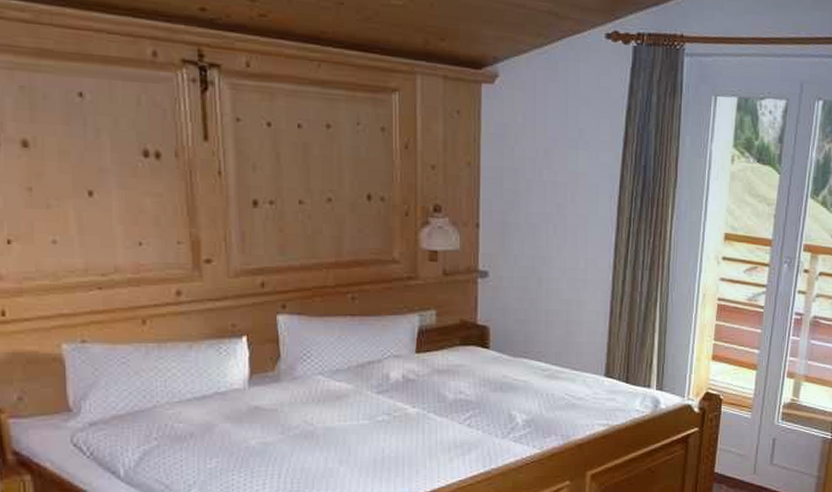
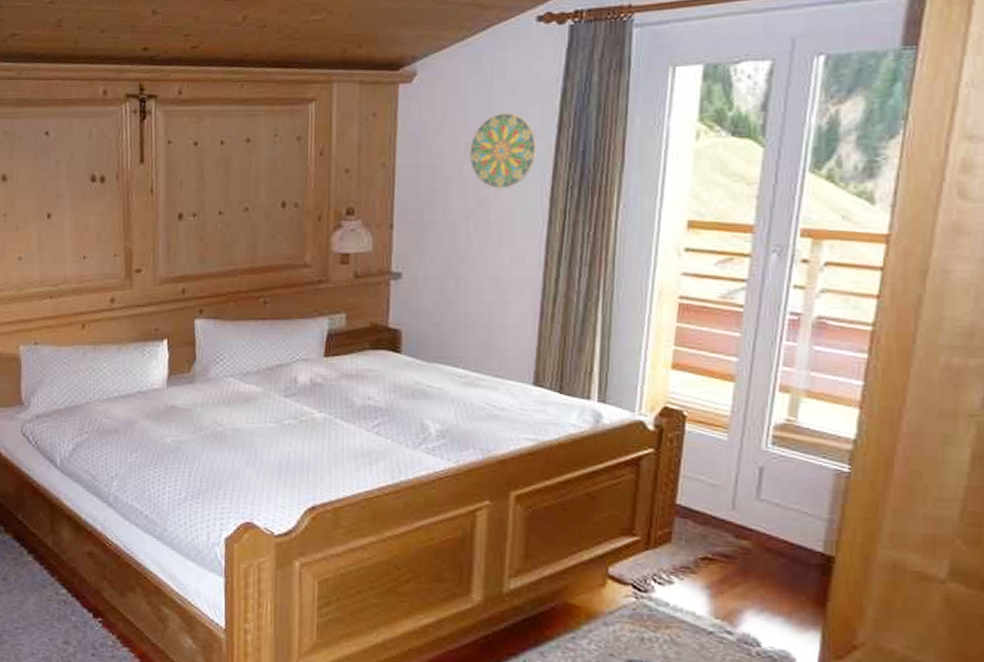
decorative plate: none [548,122,607,196] -> present [469,112,537,189]

